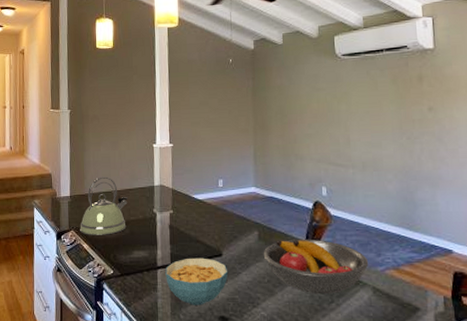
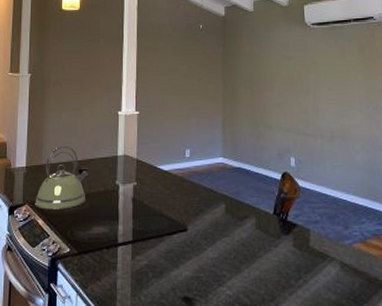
cereal bowl: present [165,258,229,305] -> none [126,233,193,285]
fruit bowl: present [263,239,369,295] -> none [230,211,337,271]

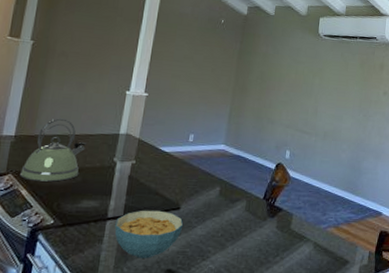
cereal bowl: none [126,233,193,285] -> present [114,210,184,258]

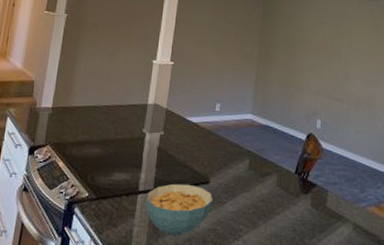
kettle: present [20,118,86,182] -> none [57,89,117,154]

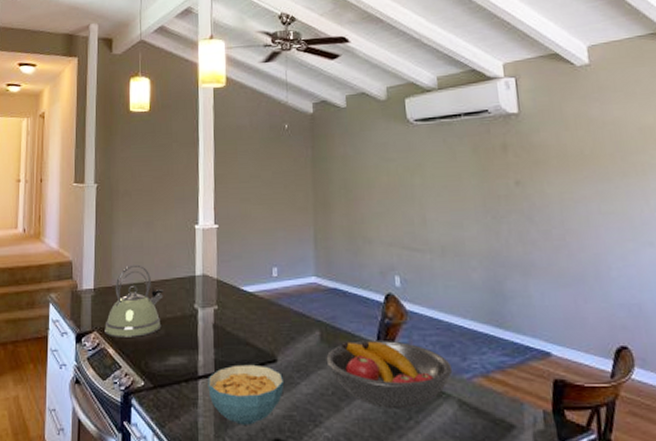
kettle: none [57,89,117,154] -> present [105,264,163,337]
fruit bowl: none [251,170,353,229] -> present [326,339,453,409]

